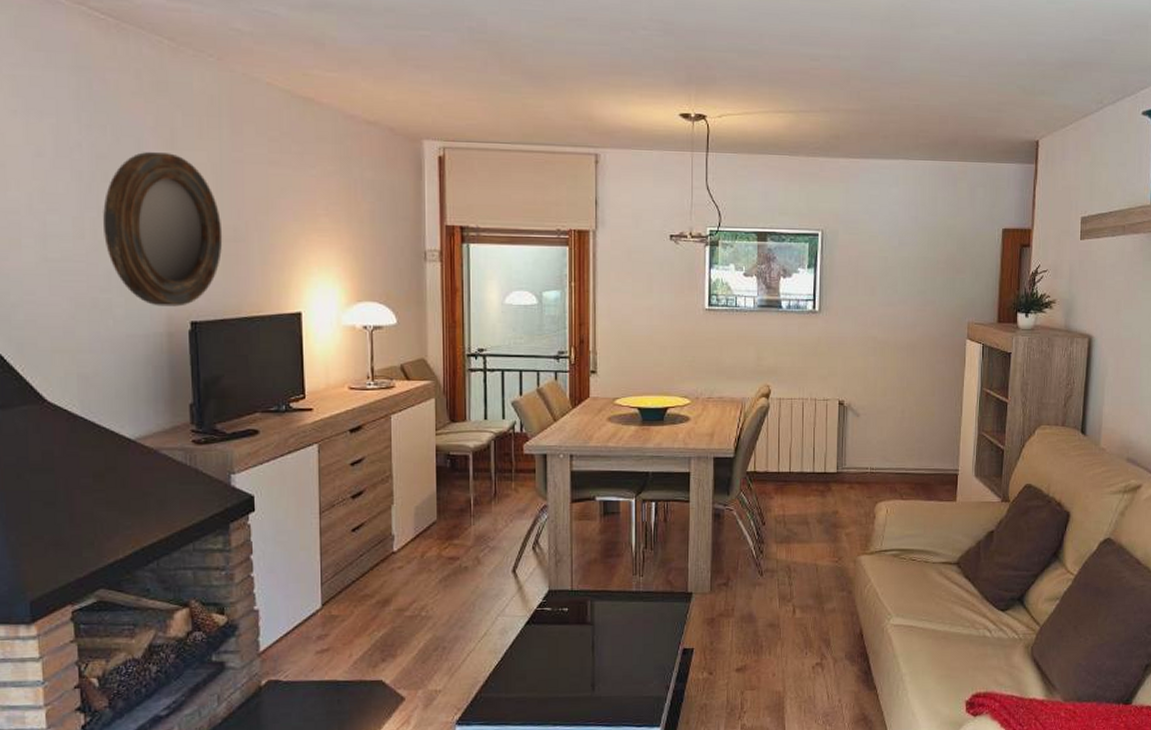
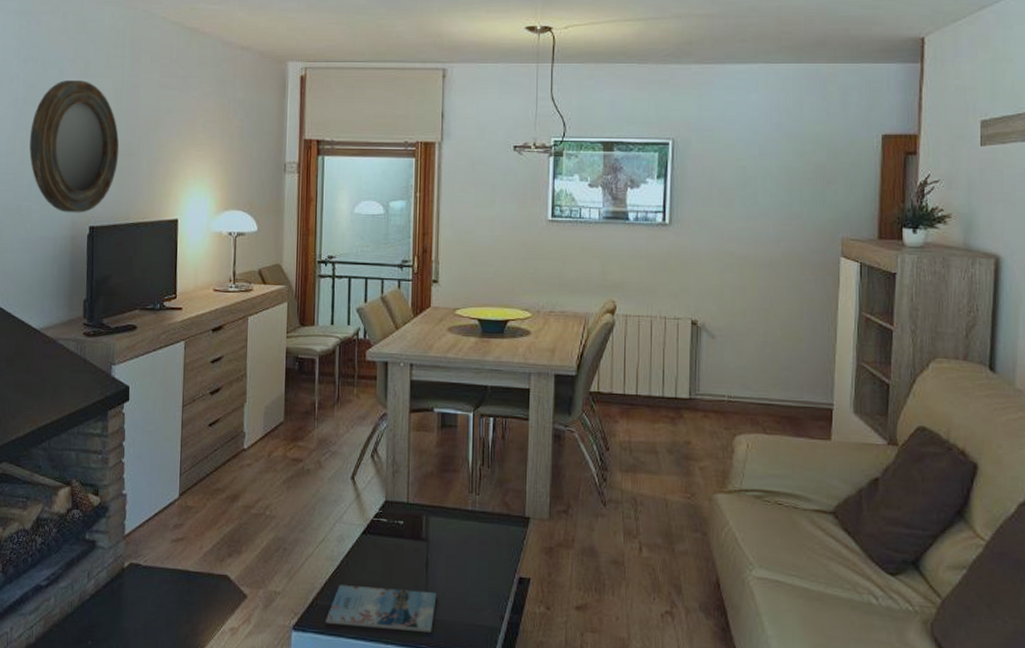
magazine: none [491,671,604,715] -> present [326,585,437,633]

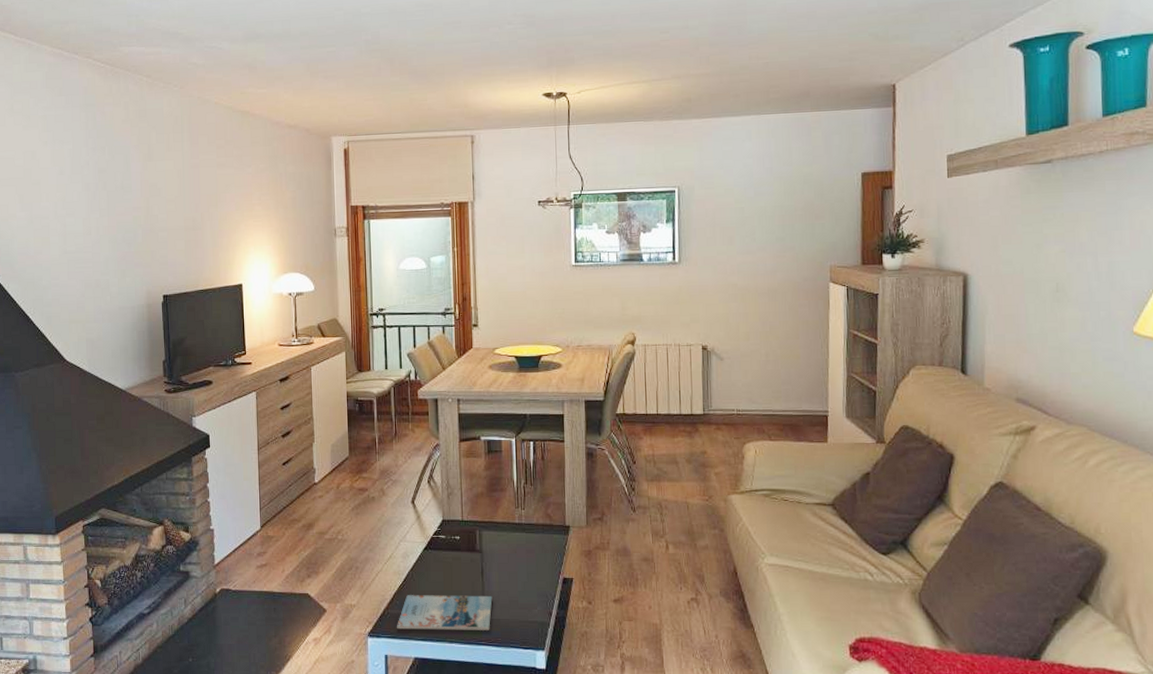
home mirror: present [29,80,120,213] -> none [103,164,185,284]

